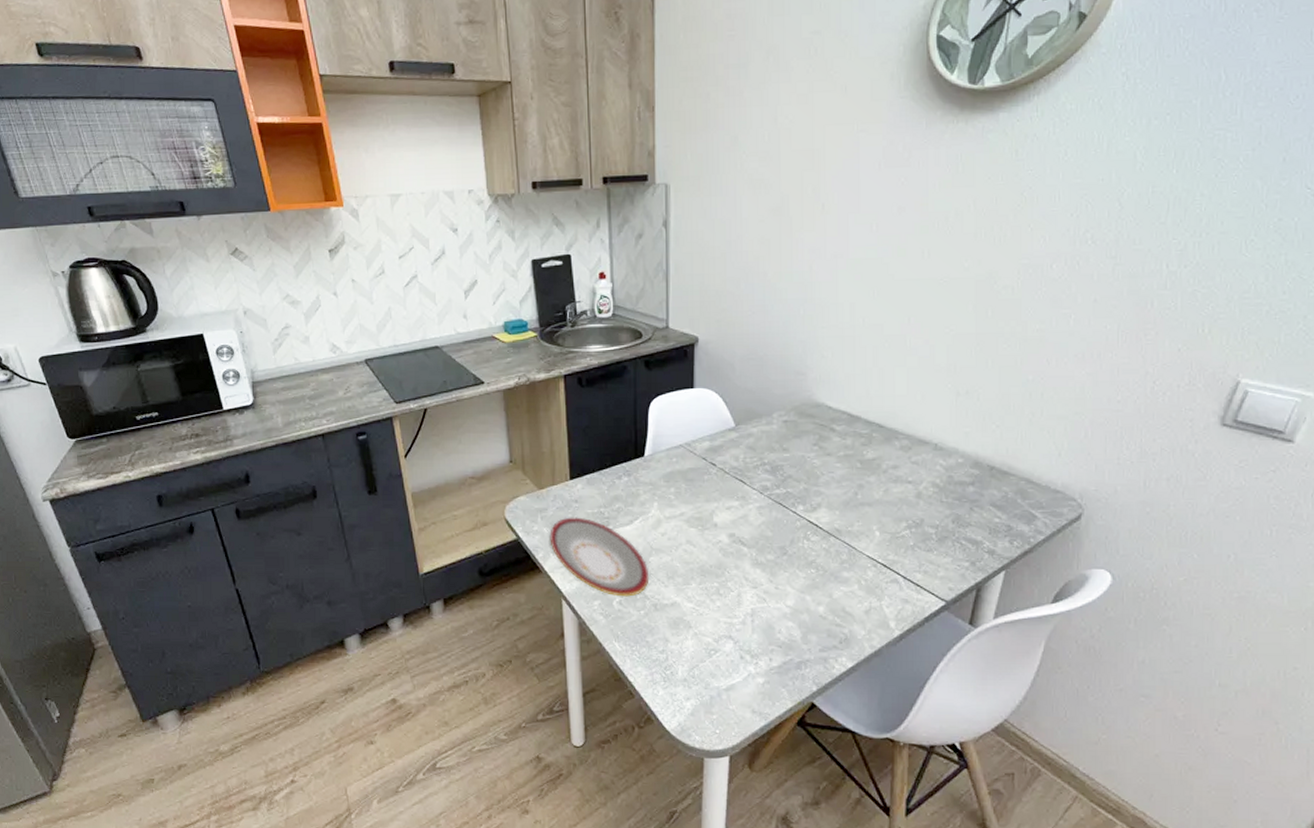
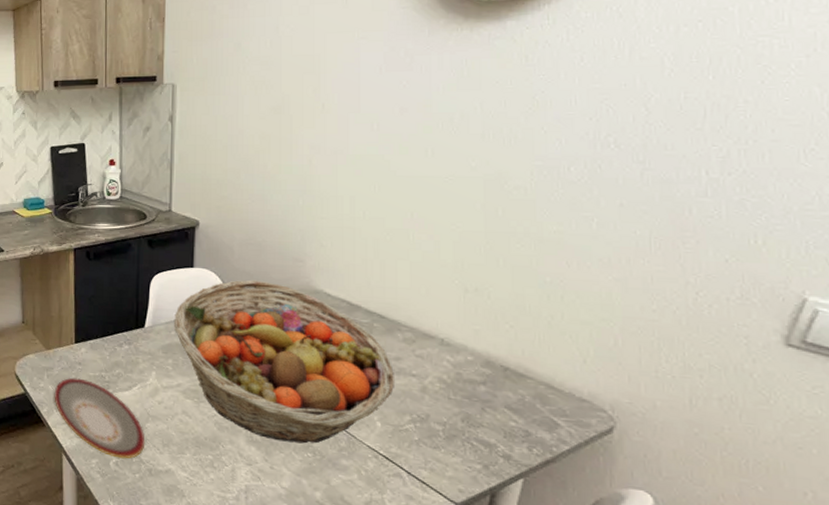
fruit basket: none [674,397,892,561] -> present [173,280,394,444]

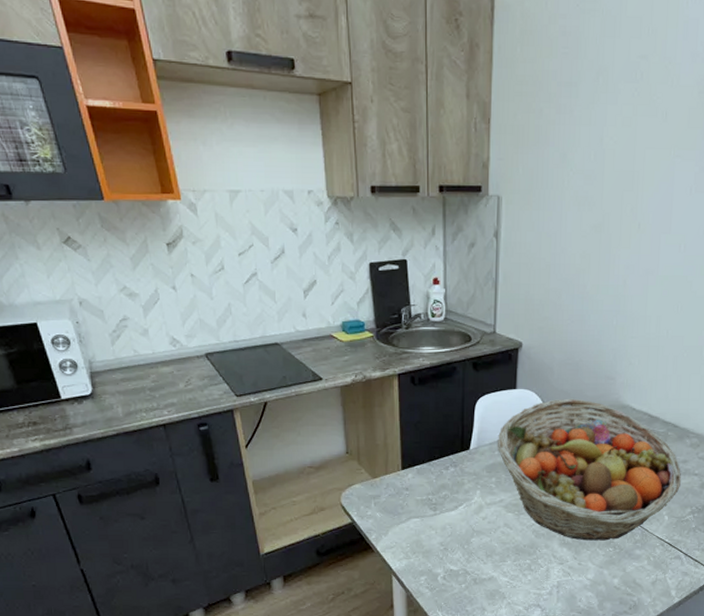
plate: present [54,377,146,459] -> none [382,503,471,573]

